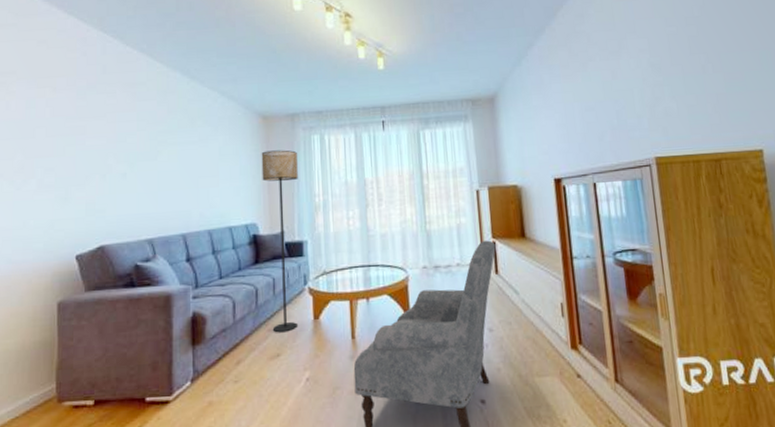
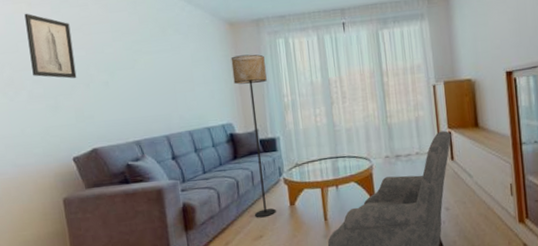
wall art: none [46,98,94,168] -> present [24,13,77,79]

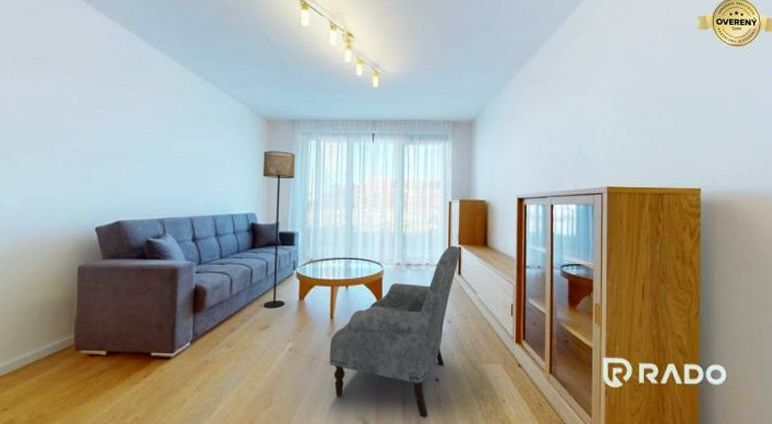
wall art: present [24,13,77,79] -> none [72,85,116,152]

